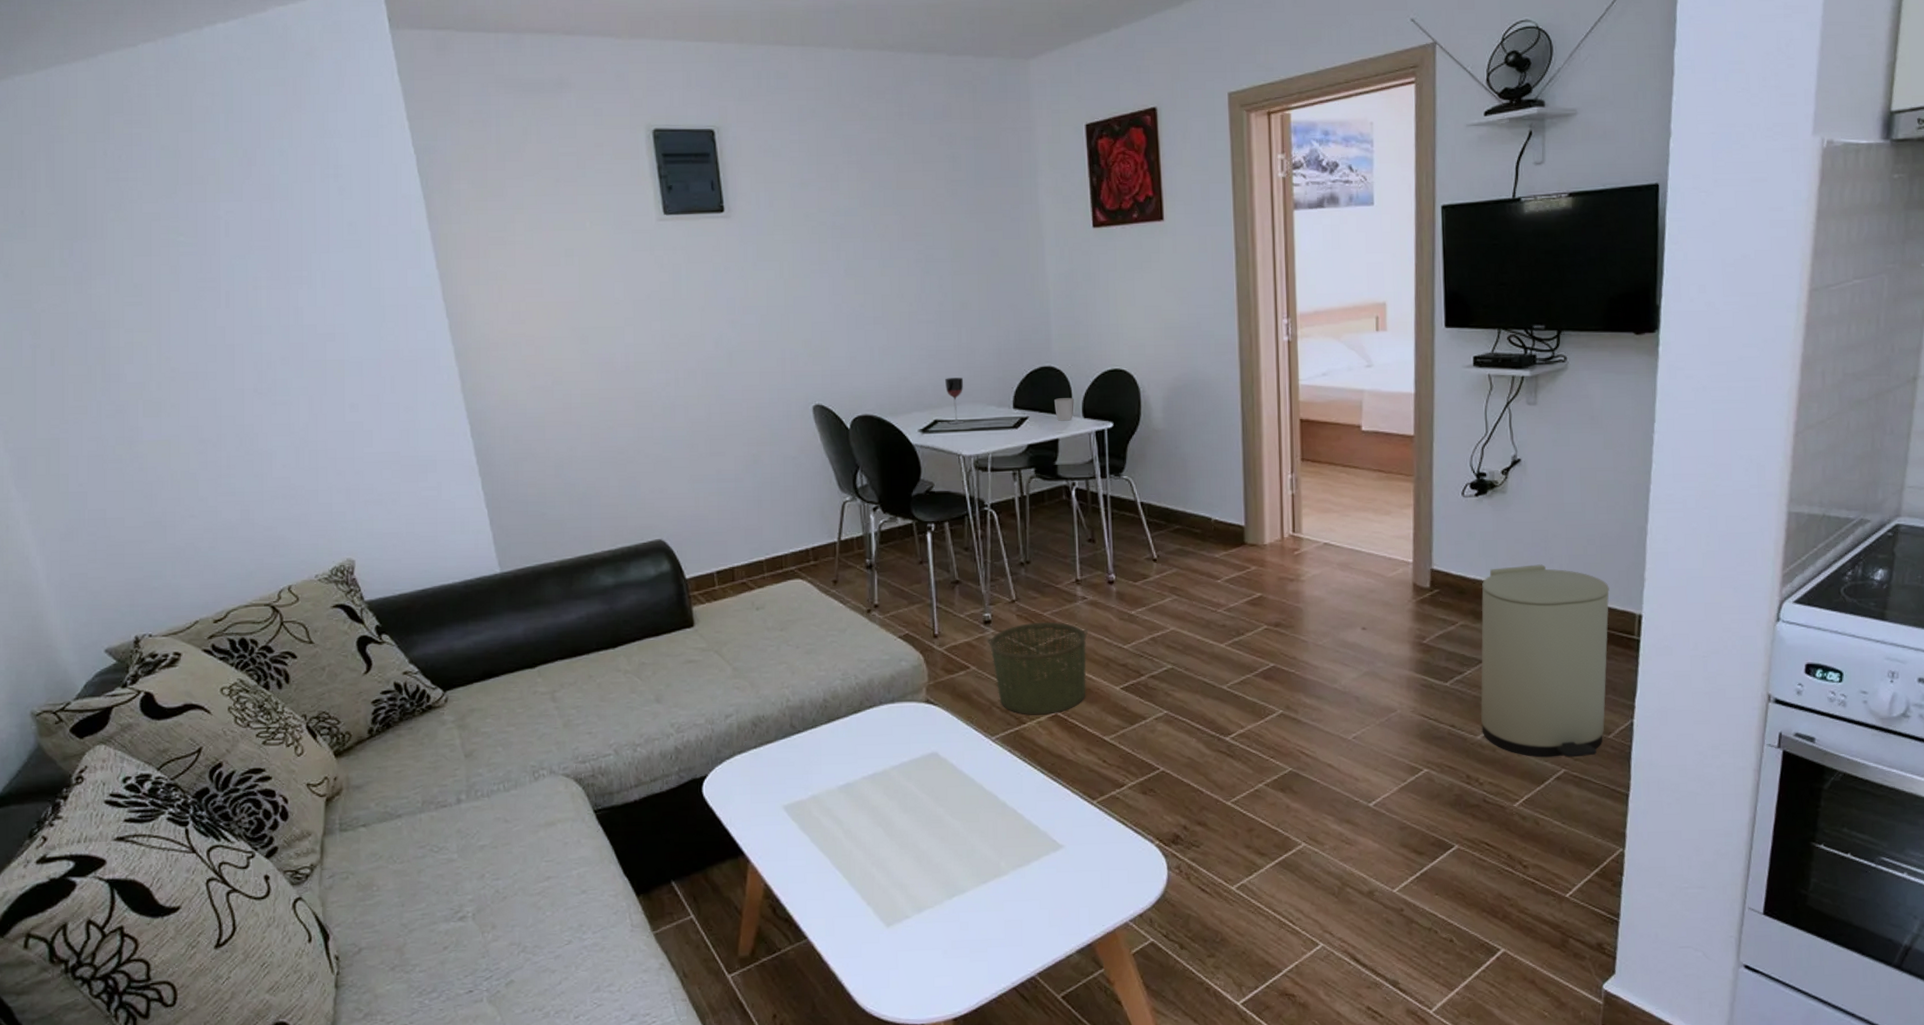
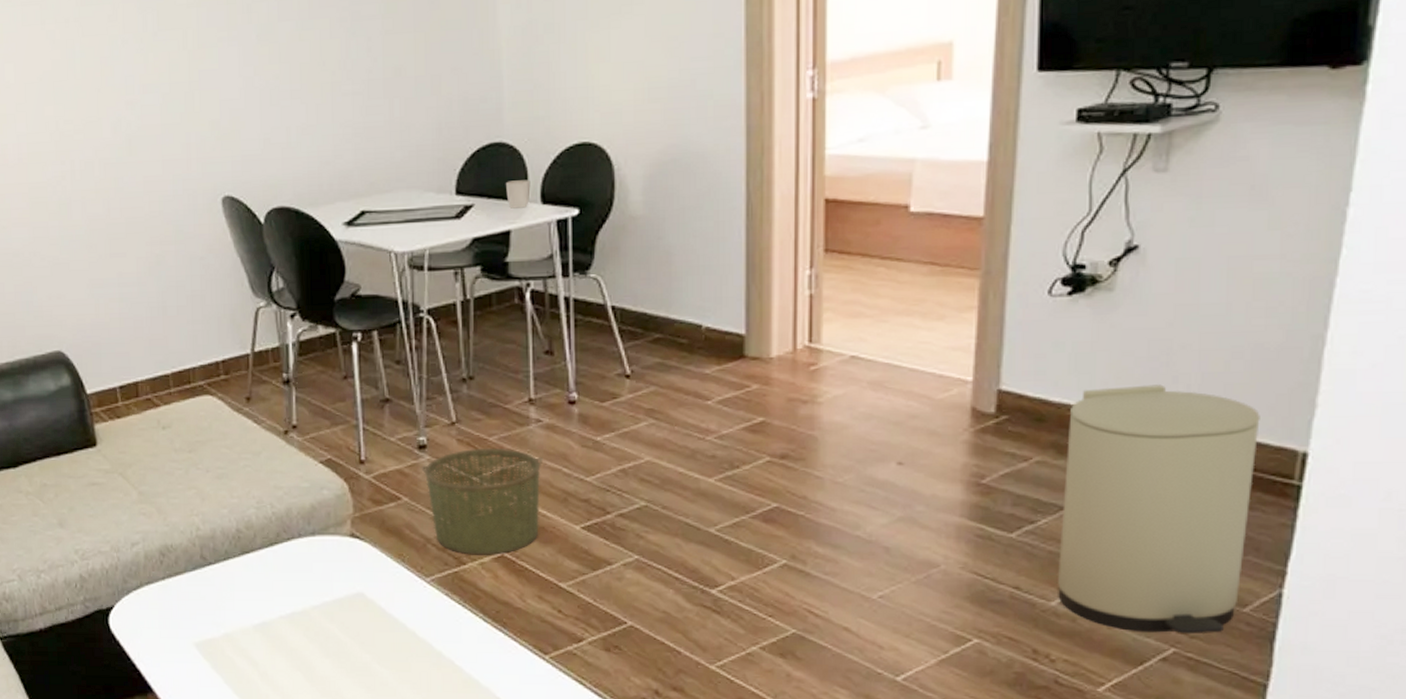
wineglass: present [944,378,965,424] -> none [373,159,398,215]

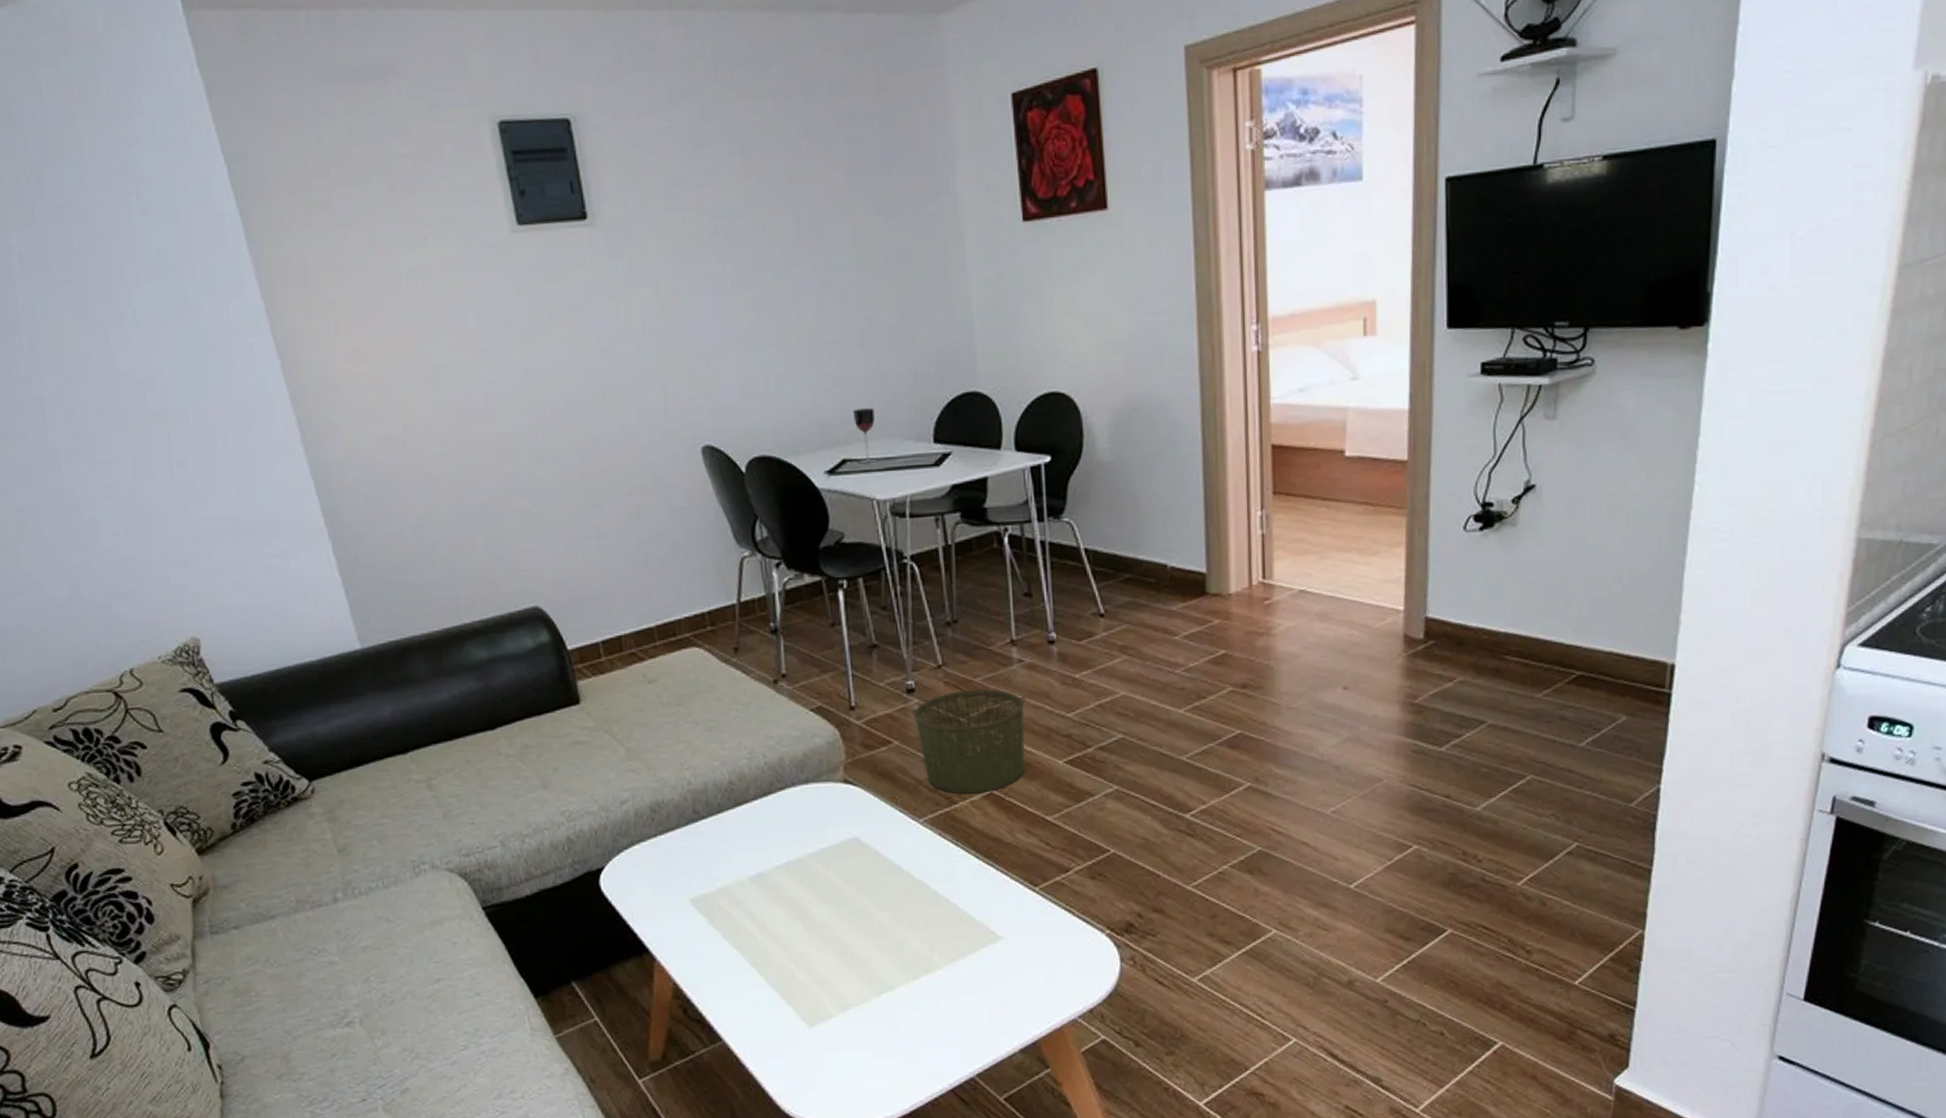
wineglass: none [373,159,398,215] -> present [852,408,878,463]
cup: present [506,180,531,209] -> none [981,428,1005,456]
pedal bin: present [1058,384,1260,634] -> none [1481,608,1637,830]

